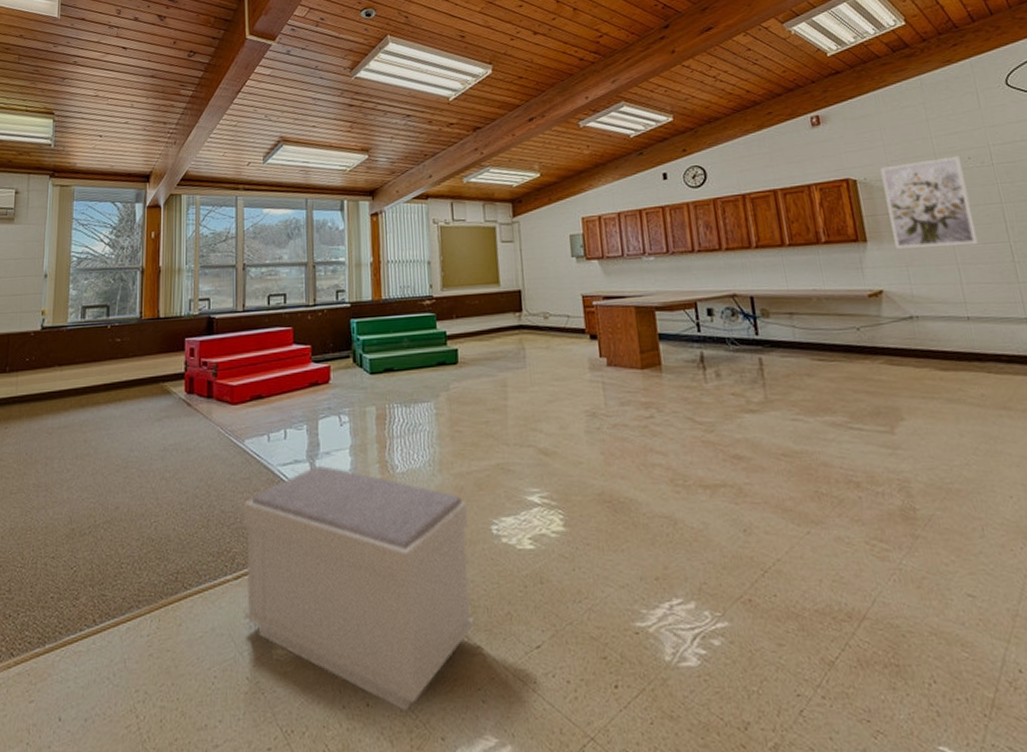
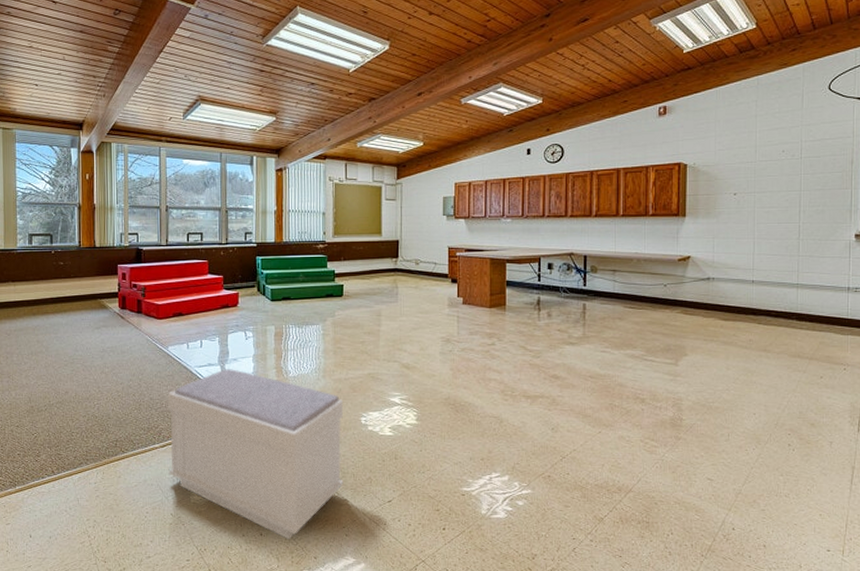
wall art: present [880,155,979,249] -> none [708,148,775,224]

